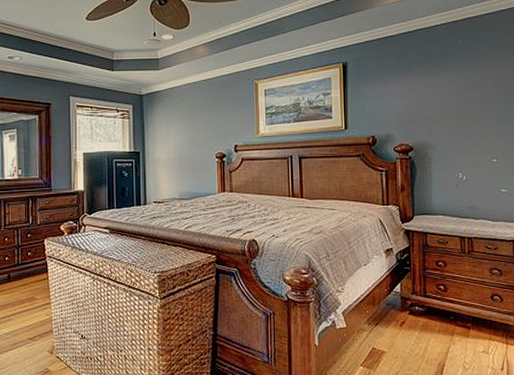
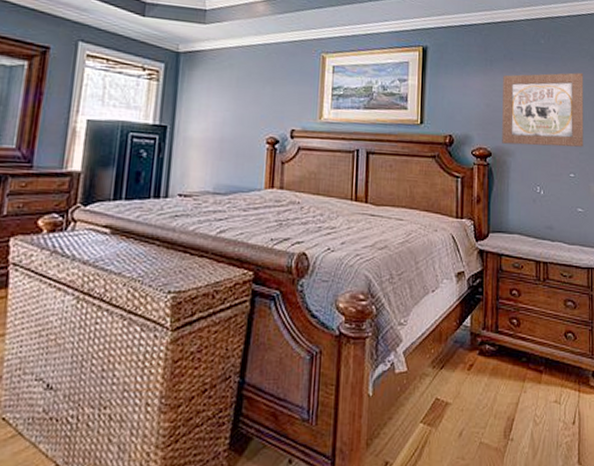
wall art: none [421,65,506,138] -> present [502,72,584,147]

